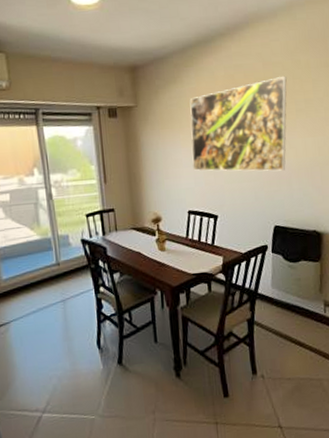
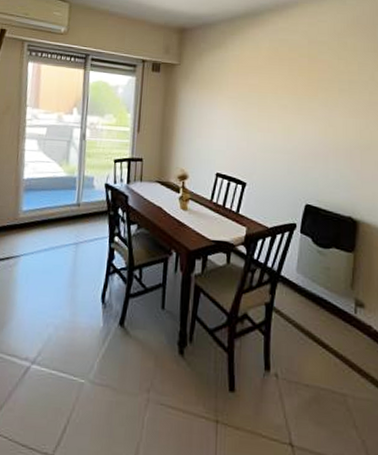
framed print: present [190,75,287,171] -> none [227,55,331,148]

